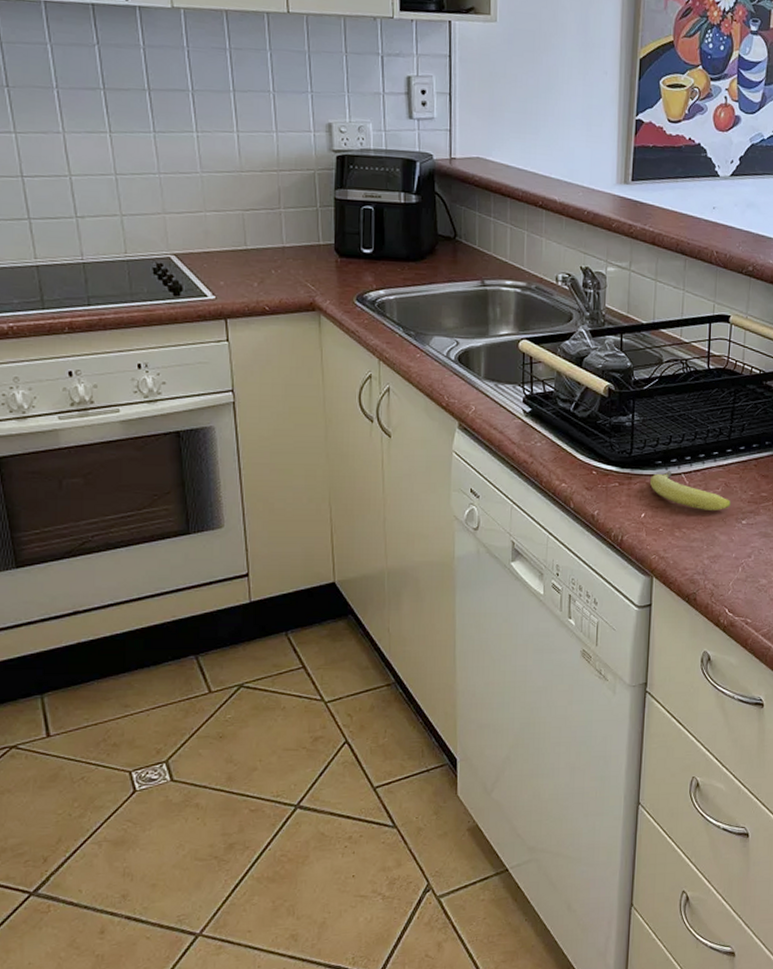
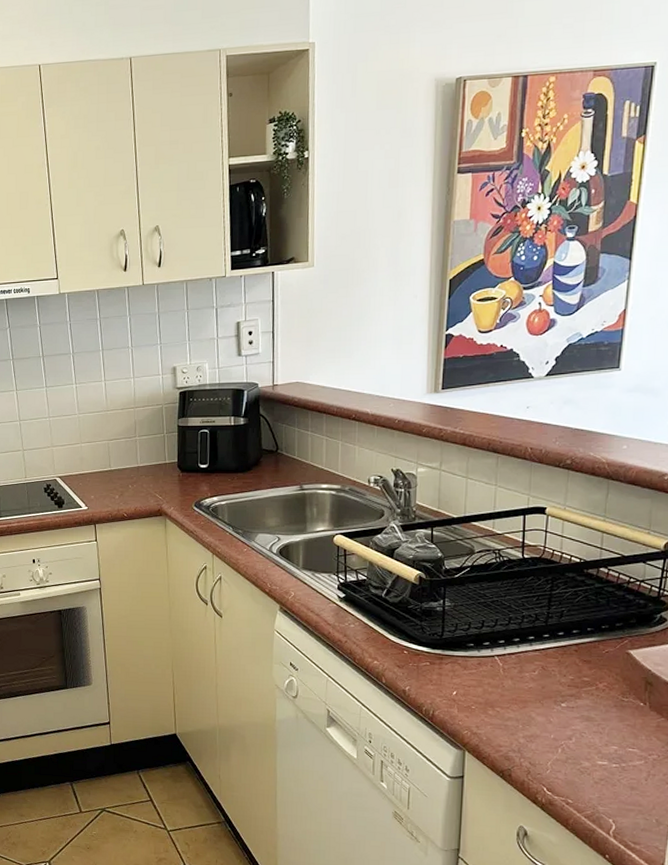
fruit: present [649,471,731,510] -> none [461,653,549,692]

